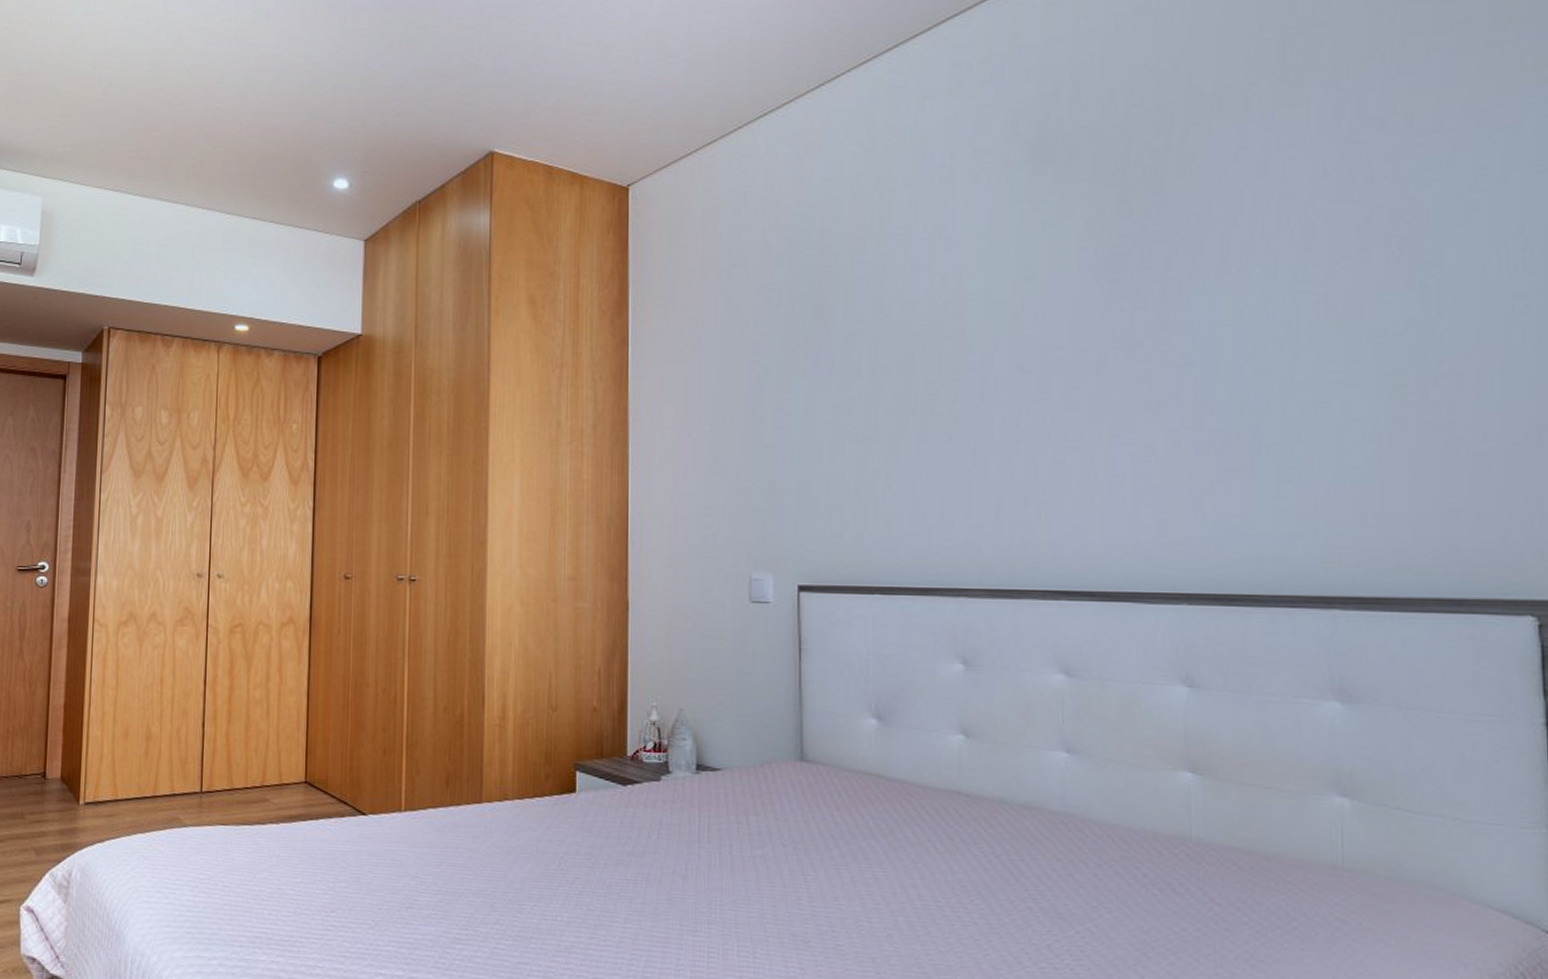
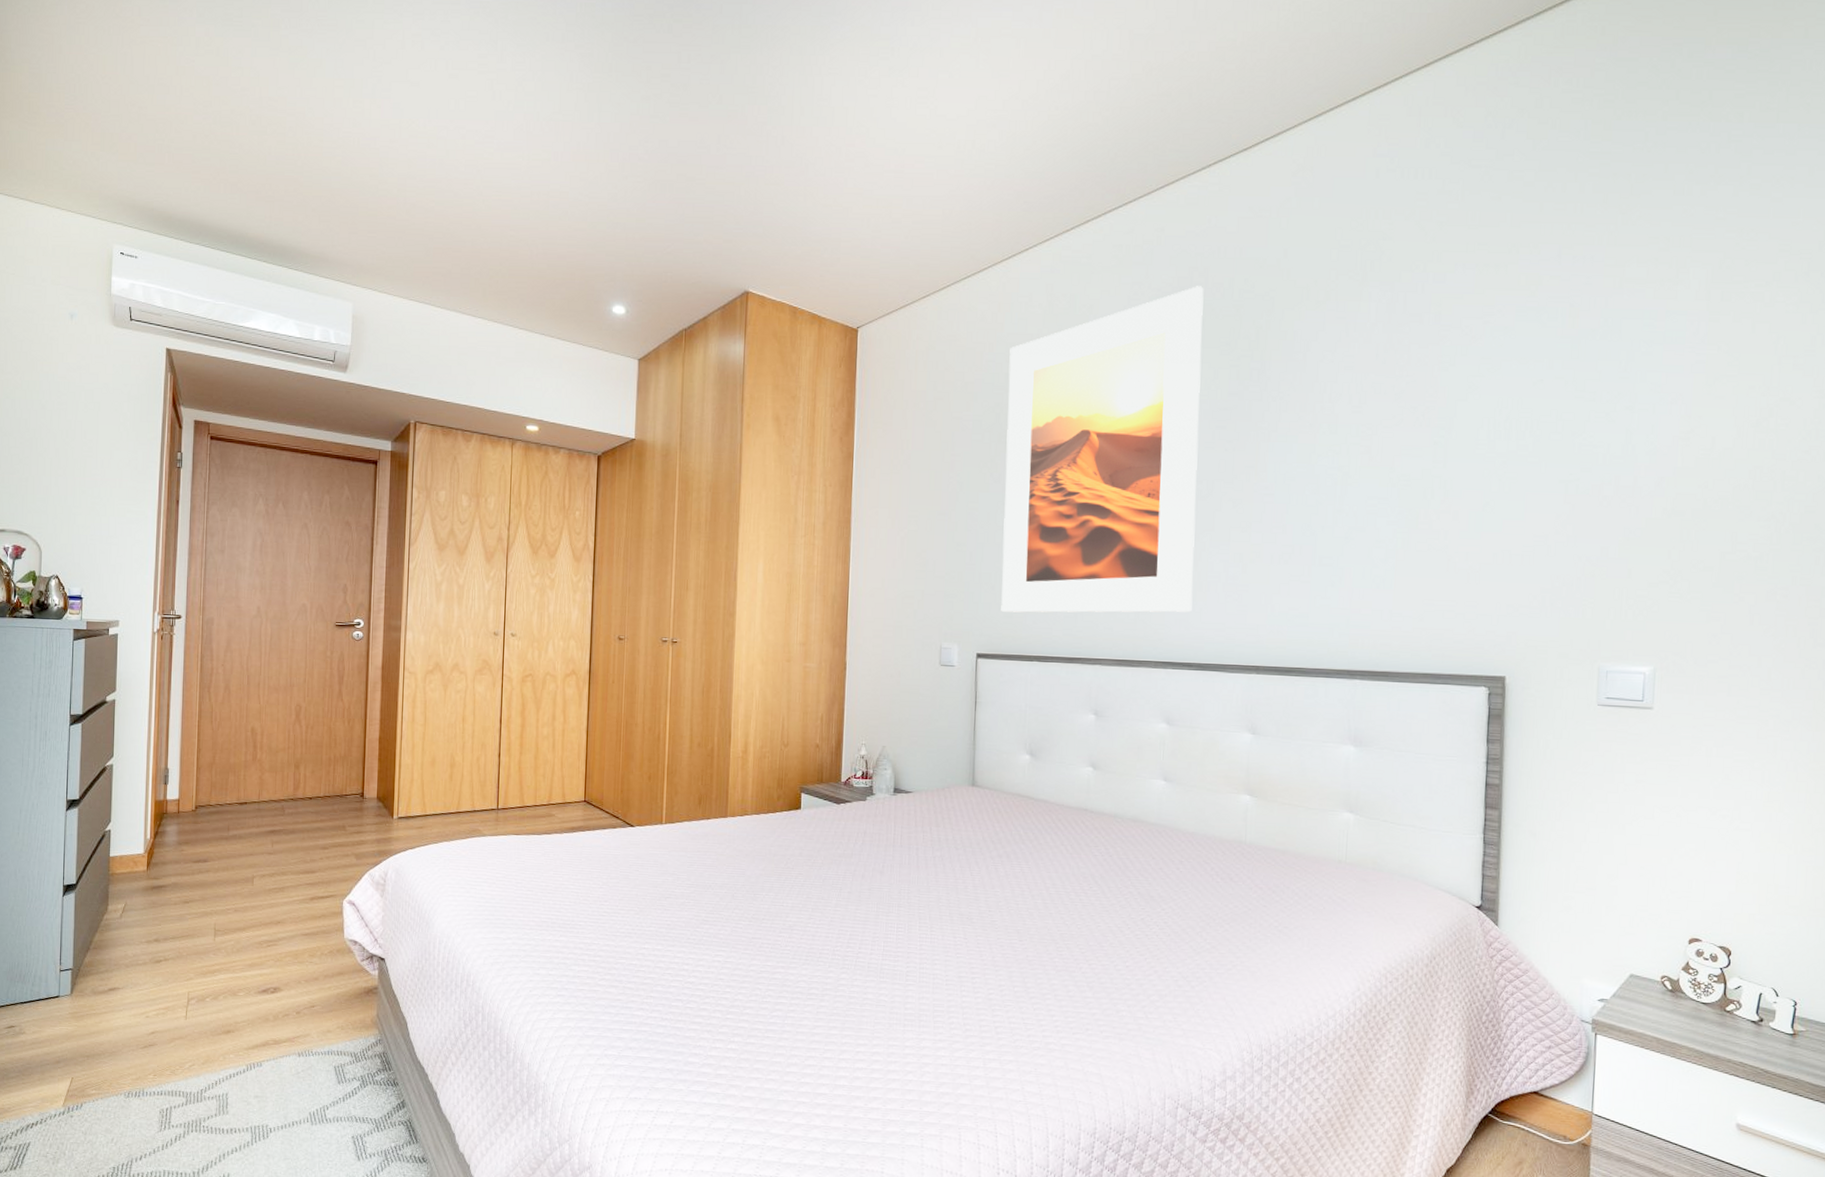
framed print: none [822,104,1089,531] -> present [1001,286,1204,613]

